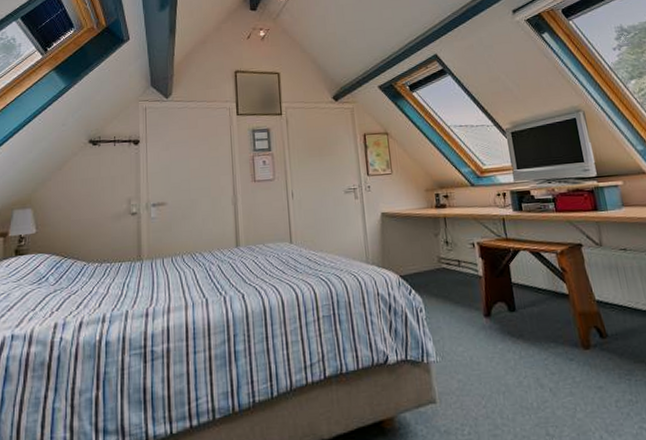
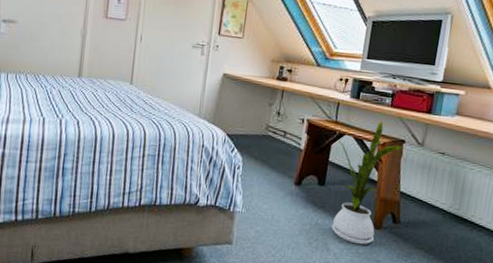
house plant: none [513,228,588,372] -> present [331,120,403,245]

